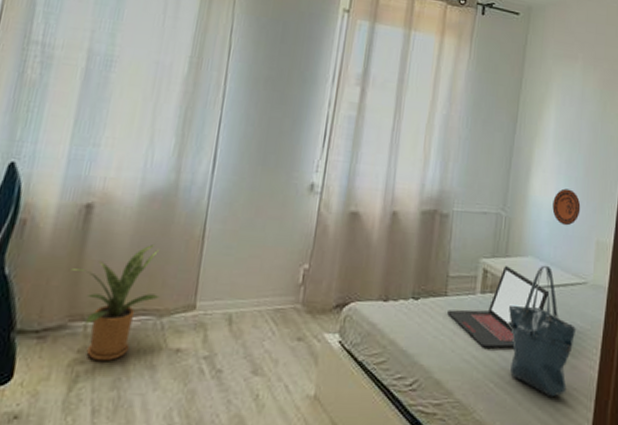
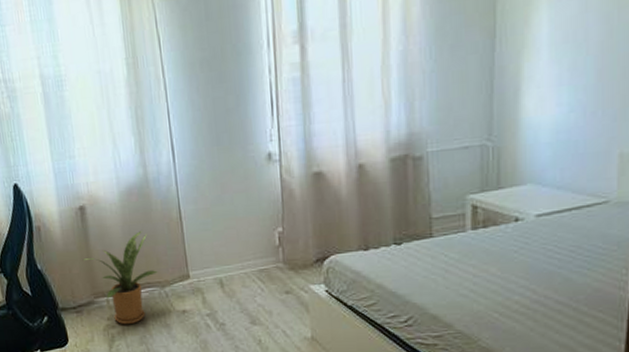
laptop: present [447,266,548,350] -> none [436,198,557,283]
tote bag: present [508,265,577,398] -> none [507,190,598,321]
decorative plate: present [552,188,581,226] -> none [554,100,594,144]

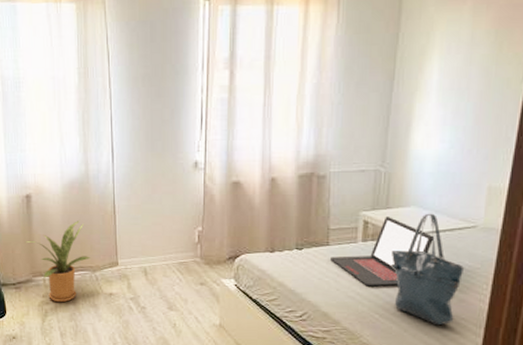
laptop: none [436,198,557,283] -> present [330,217,433,288]
tote bag: none [507,190,598,321] -> present [391,213,465,326]

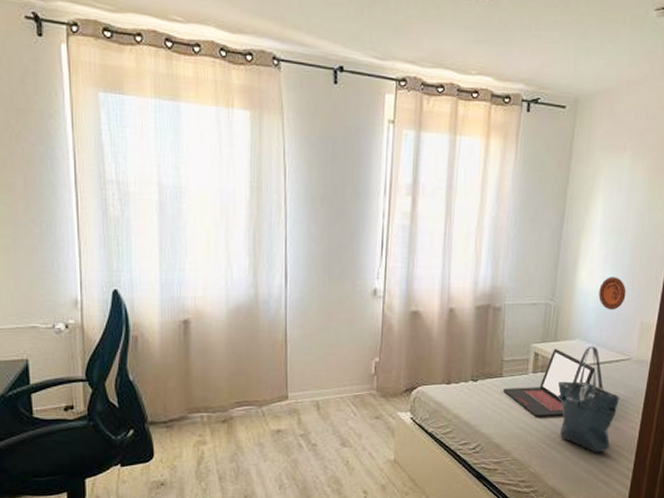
house plant: present [26,221,91,303] -> none [181,350,257,442]
decorative plate: none [436,139,470,175] -> present [599,277,626,310]

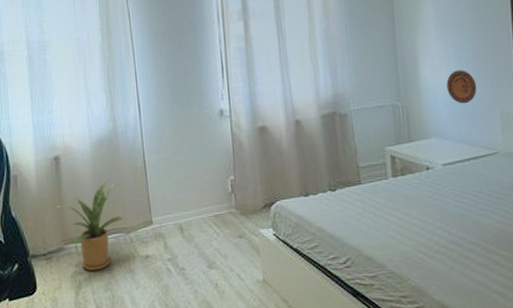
house plant: none [181,350,257,442] -> present [56,179,124,271]
laptop: present [503,349,595,418] -> none [365,150,460,225]
tote bag: present [557,346,620,453] -> none [422,143,497,260]

